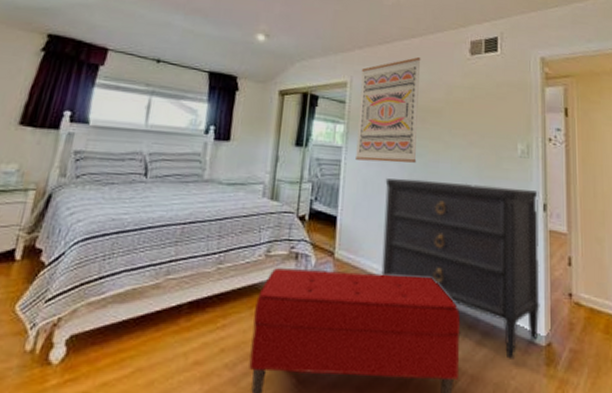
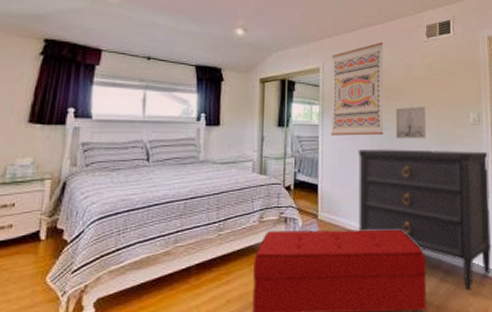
wall art: none [431,132,467,171] -> present [396,106,426,139]

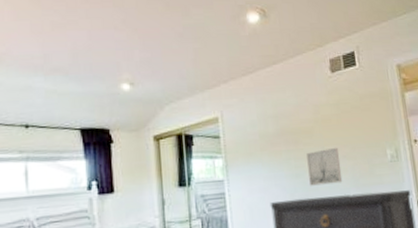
wall art: present [331,42,384,136] -> none [229,83,296,190]

